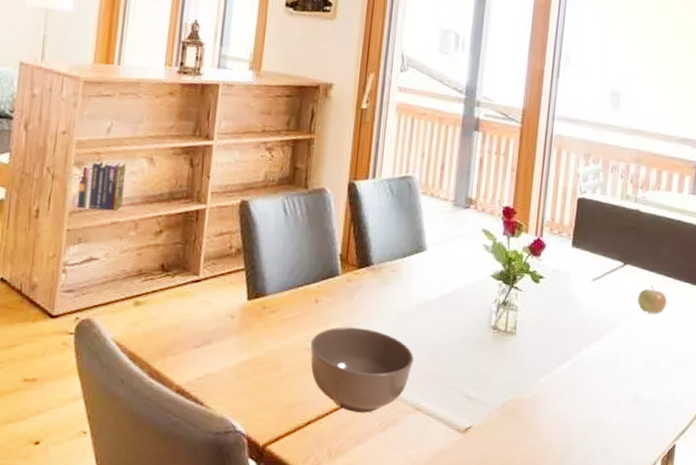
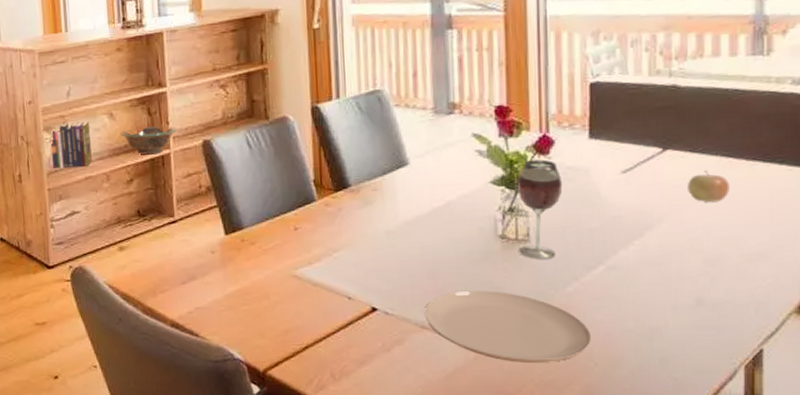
decorative bowl: none [157,177,217,208] -> present [120,126,177,155]
bowl: present [310,327,414,413] -> none [295,251,411,335]
plate: none [420,375,554,449] -> present [424,290,592,364]
wineglass: none [506,260,548,353] -> present [517,159,563,260]

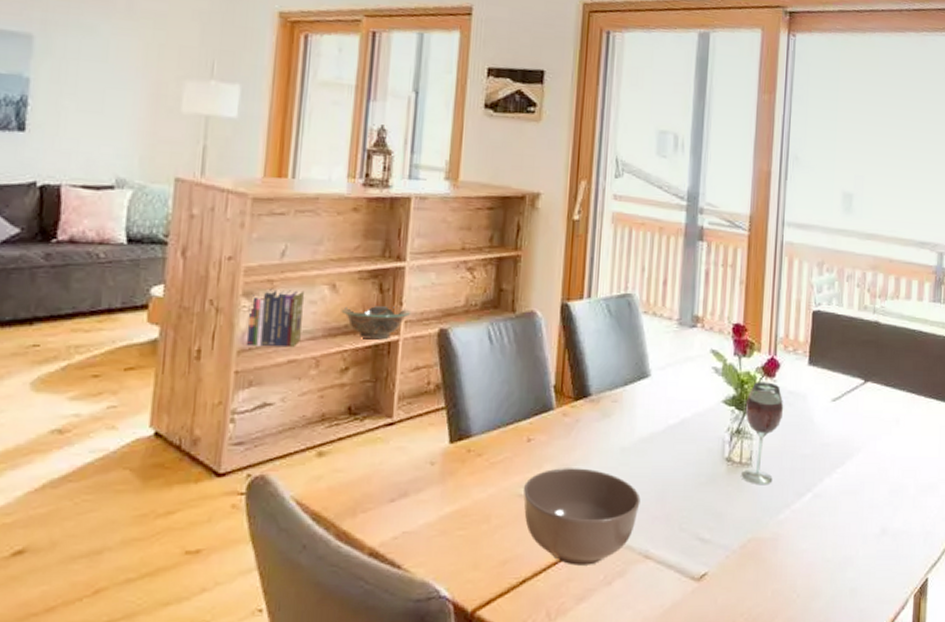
bowl: none [295,251,411,335] -> present [523,468,641,566]
plate: present [424,290,592,364] -> none [649,516,797,596]
fruit: present [688,170,729,203] -> none [881,404,912,435]

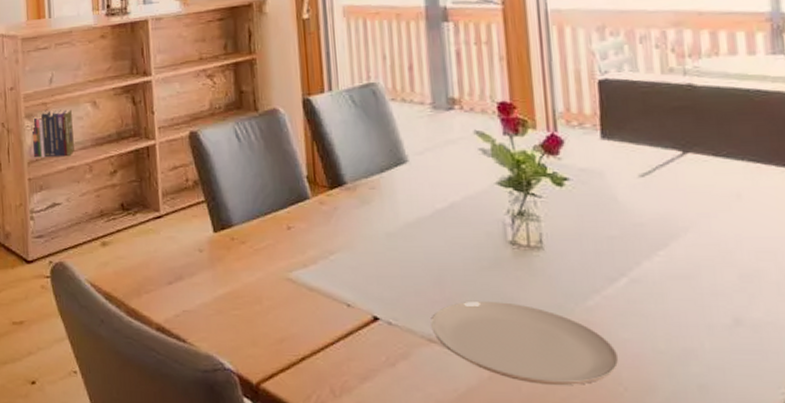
decorative bowl: present [341,306,411,340] -> none [103,116,163,146]
bowl: present [523,468,641,566] -> none [289,253,416,346]
plate: none [649,516,797,596] -> present [431,300,619,386]
wineglass: present [741,382,784,486] -> none [525,160,576,270]

